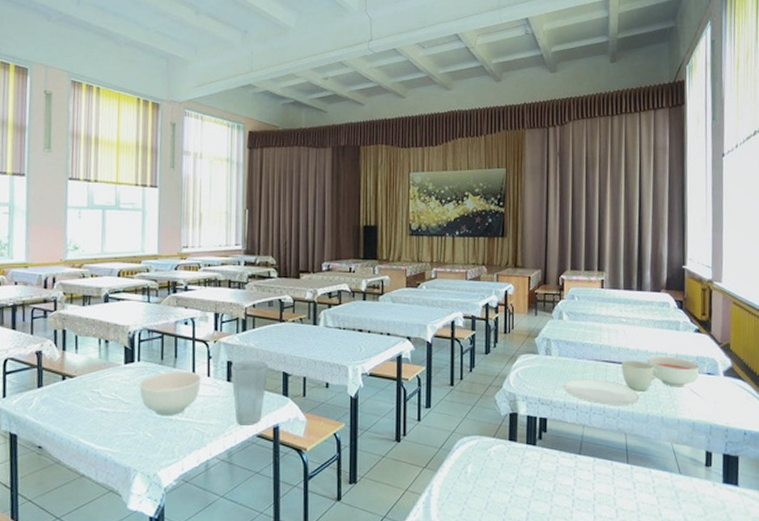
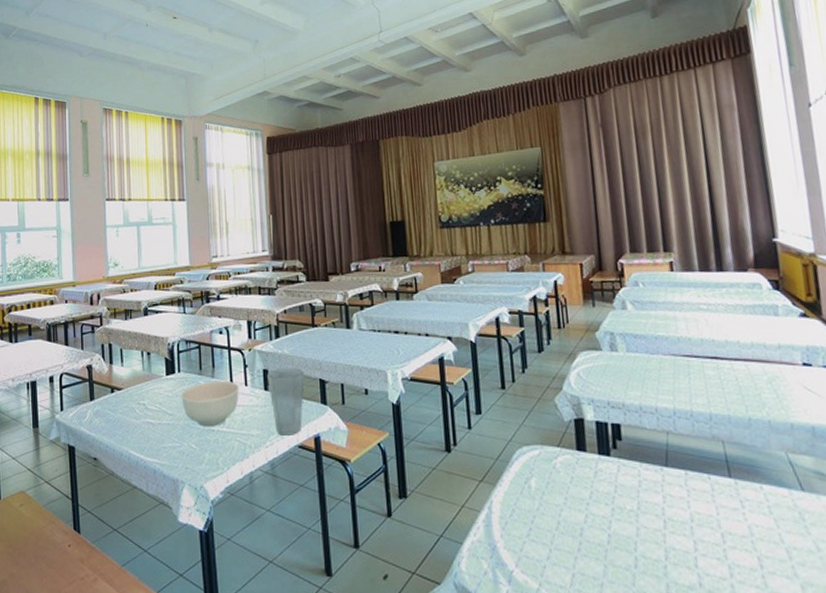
plate: present [563,379,640,405] -> none [636,377,736,407]
cup: present [621,360,659,392] -> none [707,353,758,391]
bowl: present [647,356,701,387] -> none [740,347,814,384]

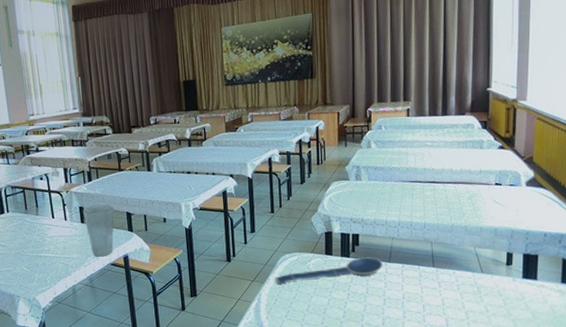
bowl: present [181,380,239,426] -> none [11,217,61,253]
spoon: none [510,457,658,489] -> present [275,257,383,285]

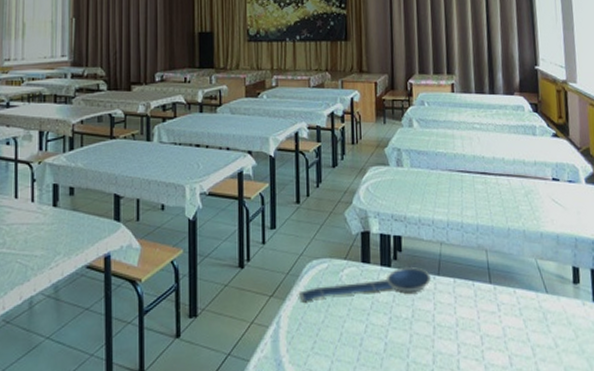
cup: present [83,204,114,257] -> none [57,182,98,256]

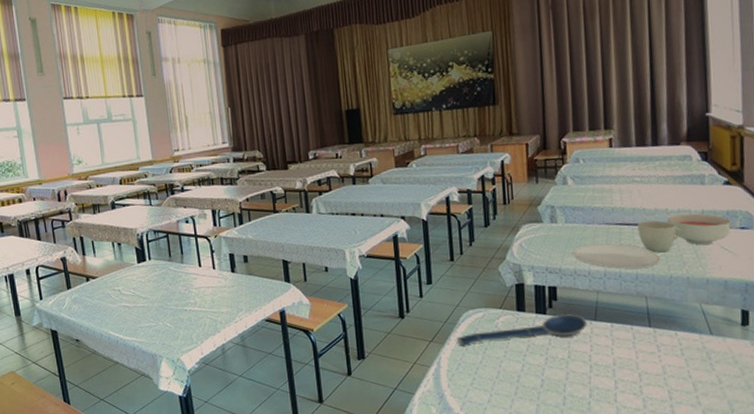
plate: none [417,191,499,219] -> present [573,243,661,269]
cup: none [477,169,517,203] -> present [637,220,682,253]
bowl: none [504,164,561,197] -> present [667,213,733,245]

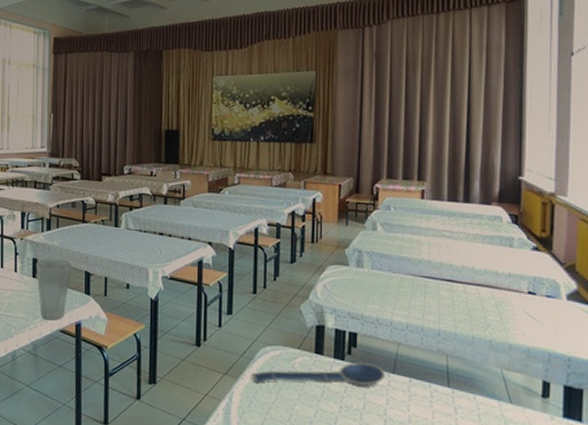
cup: none [233,251,269,312] -> present [36,259,71,321]
plate: present [573,243,661,269] -> none [376,294,464,325]
cup: present [637,220,682,253] -> none [443,277,487,312]
bowl: present [667,213,733,245] -> none [474,274,539,309]

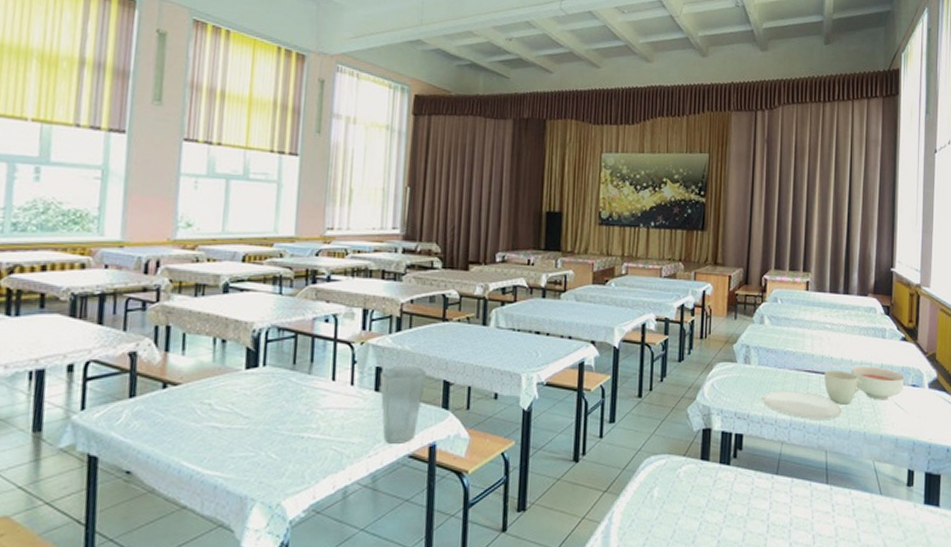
spoon: present [252,363,385,387] -> none [634,466,769,499]
plate: none [376,294,464,325] -> present [762,390,842,419]
cup: none [443,277,487,312] -> present [824,370,863,405]
bowl: none [474,274,539,309] -> present [851,366,906,400]

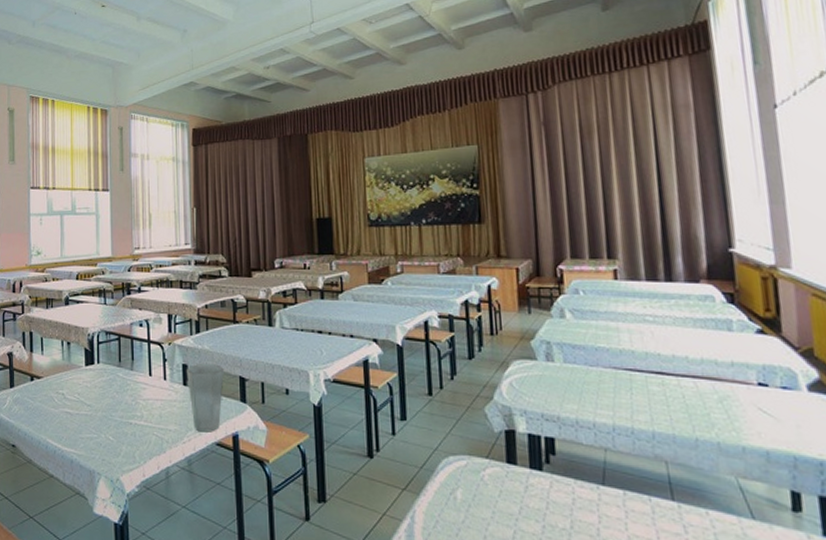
plate: present [762,390,842,419] -> none [573,391,682,425]
cup: present [824,370,863,405] -> none [651,369,707,409]
bowl: present [851,366,906,400] -> none [688,364,771,405]

